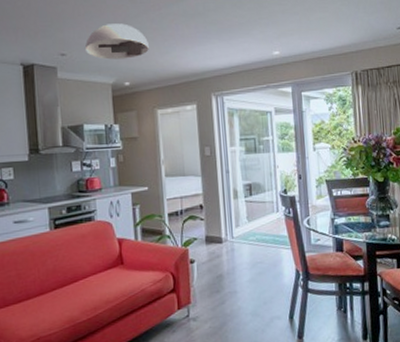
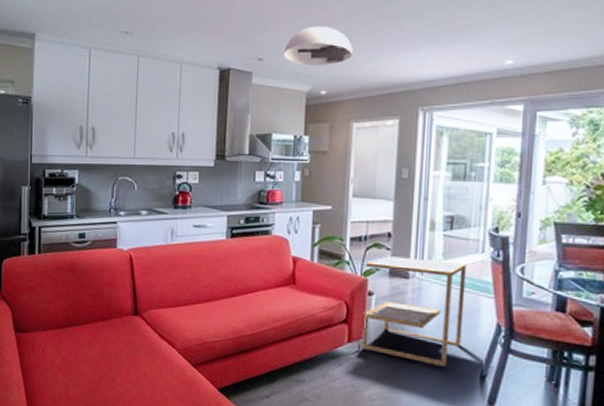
side table: none [184,223,271,315] -> present [360,256,467,367]

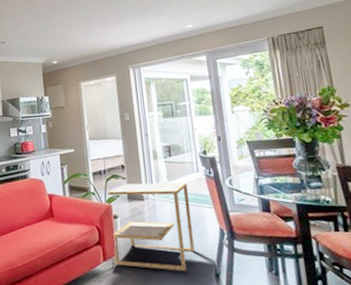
ceiling light: present [284,26,353,66] -> none [21,13,73,44]

